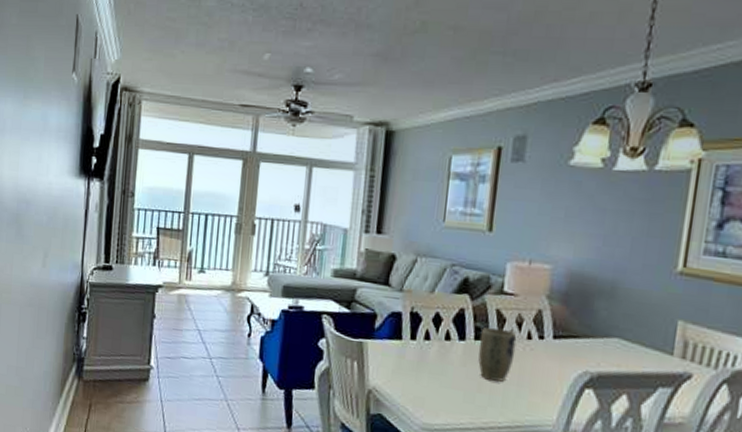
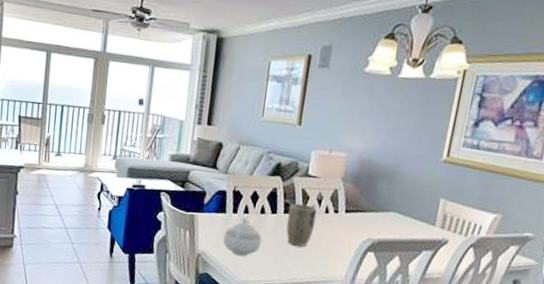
teapot: none [399,344,447,393] -> present [223,217,262,256]

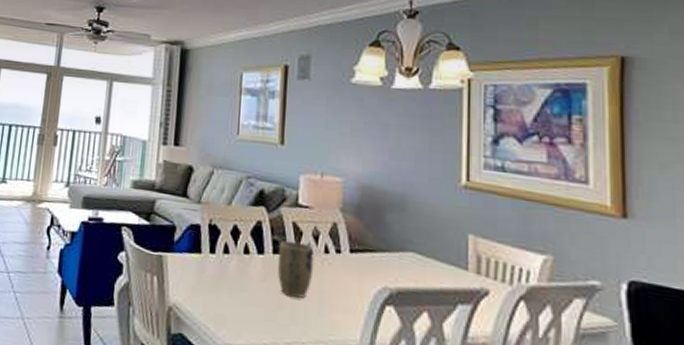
teapot: present [223,217,262,256] -> none [199,258,248,311]

